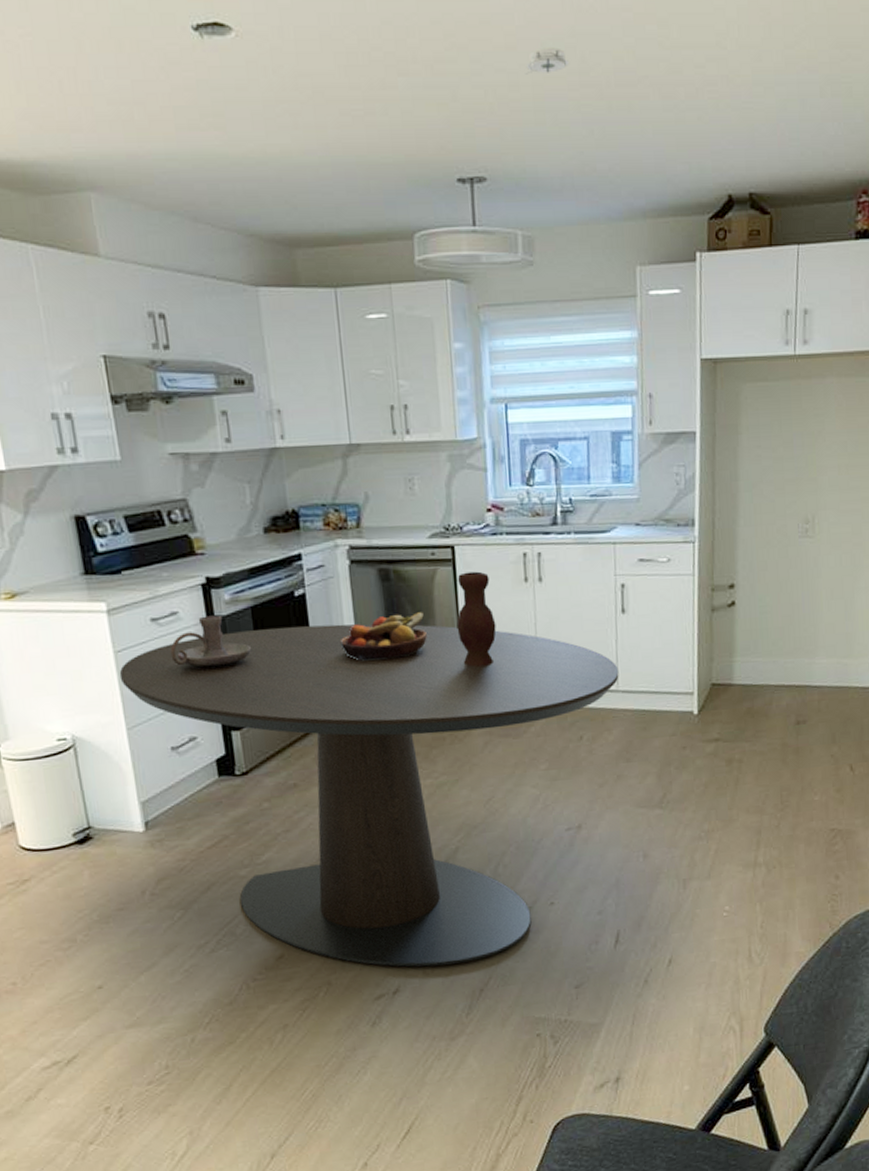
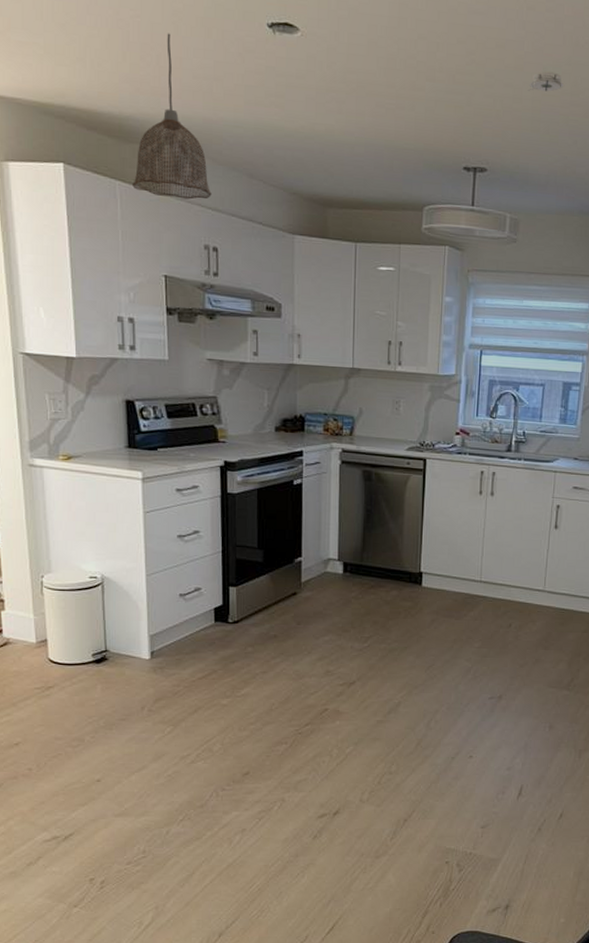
pendant lamp: none [49,51,149,258] -> present [133,33,212,200]
dining table: present [119,624,619,967] -> none [145,507,547,796]
candle holder: present [170,615,251,667] -> none [188,492,253,533]
fruit bowl: present [339,612,427,662] -> none [325,509,396,544]
vase: present [456,571,496,667] -> none [420,481,452,558]

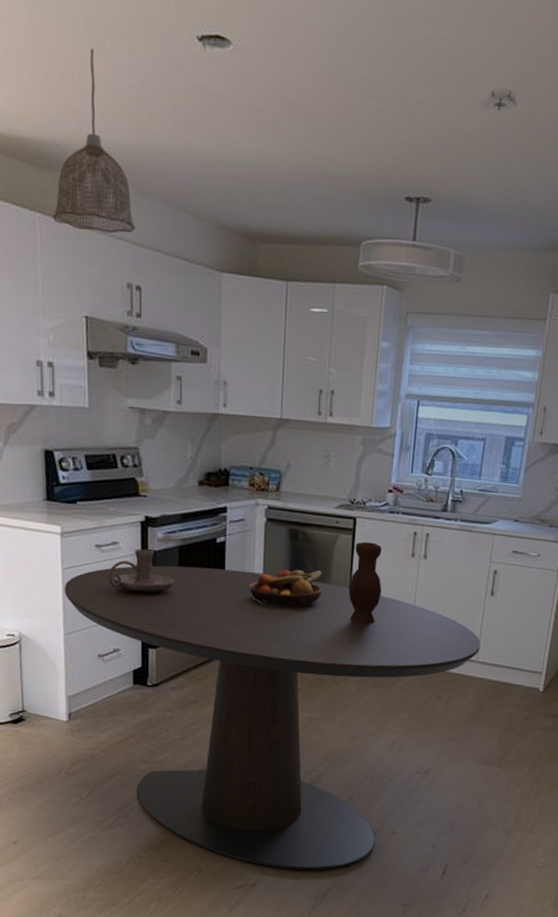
dining table: none [145,507,547,796] -> present [64,565,481,870]
candle holder: none [188,492,253,533] -> present [108,549,174,593]
fruit bowl: none [325,509,396,544] -> present [248,569,322,607]
vase: none [420,481,452,558] -> present [348,541,382,624]

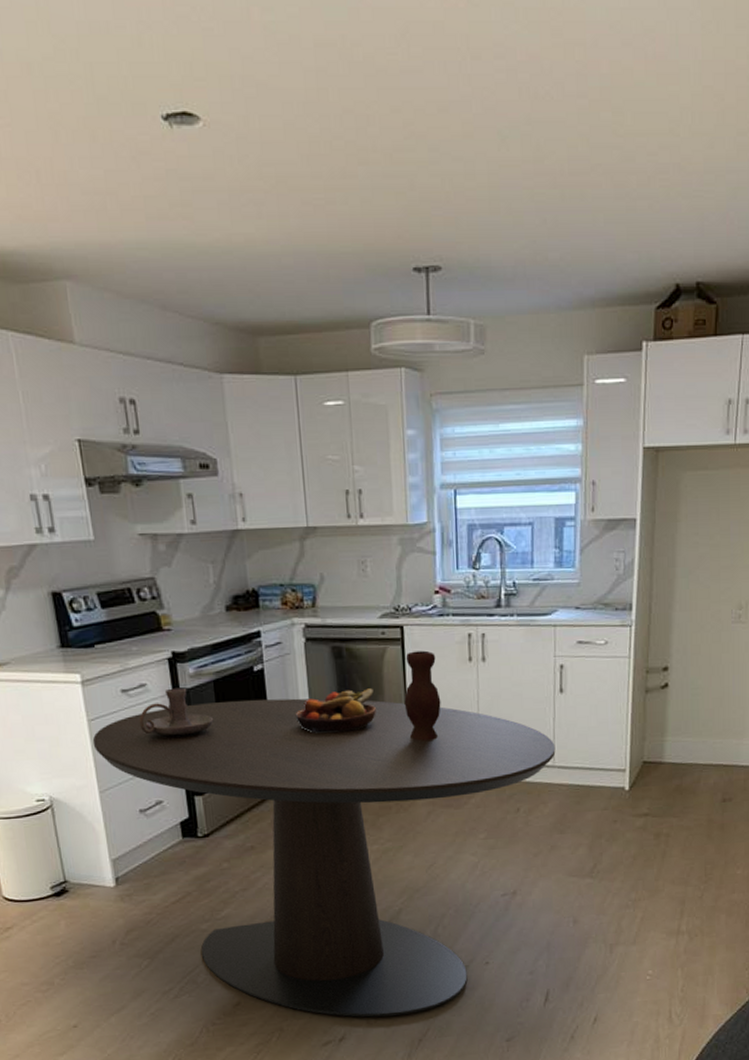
pendant lamp: present [53,48,136,233] -> none [27,142,121,345]
smoke detector: present [480,87,519,111] -> none [482,135,524,163]

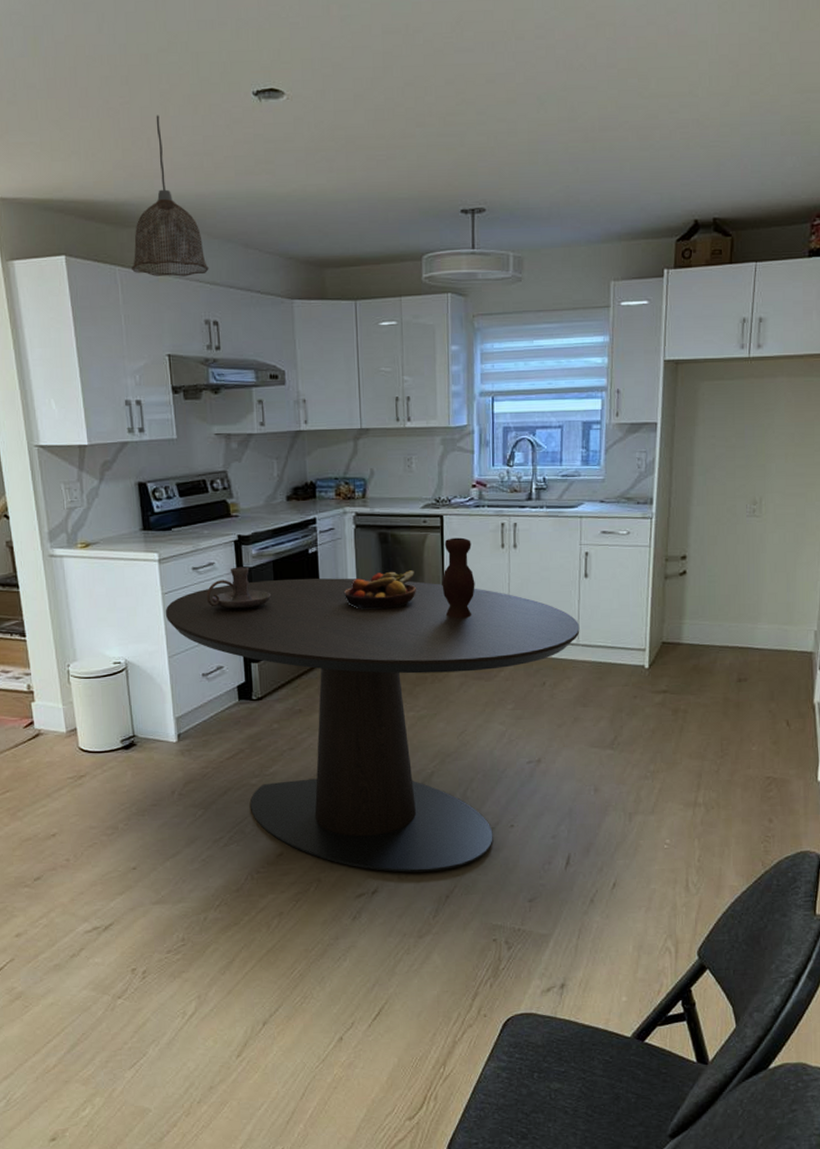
pendant lamp: none [27,142,121,345] -> present [132,115,209,277]

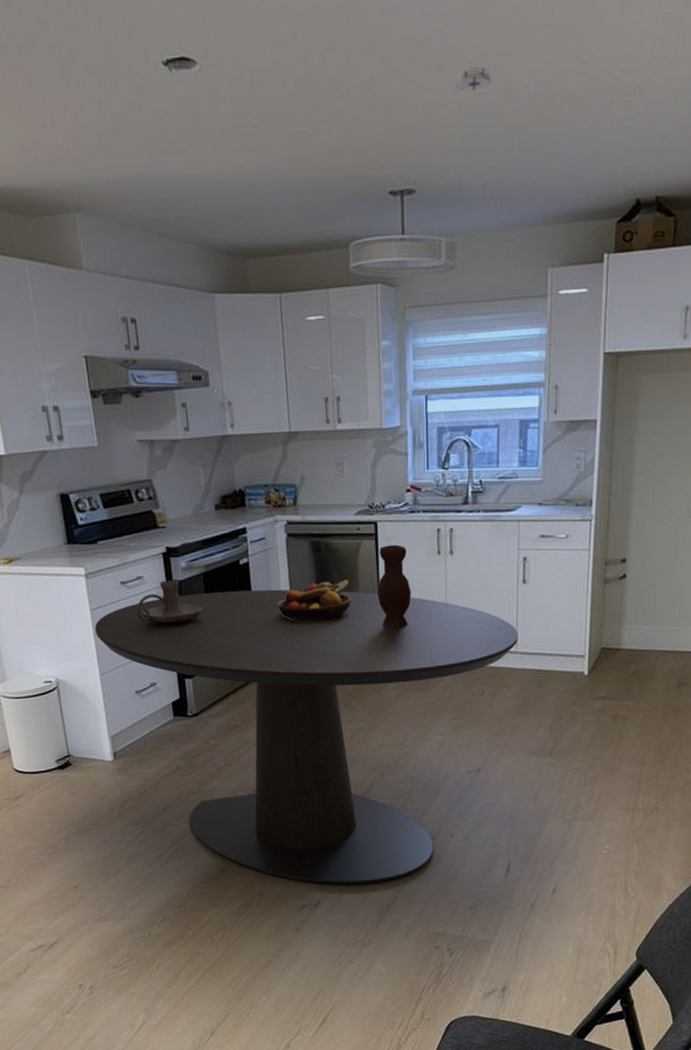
pendant lamp: present [132,115,209,277] -> none [41,89,124,270]
smoke detector: none [523,100,560,123] -> present [454,66,493,93]

